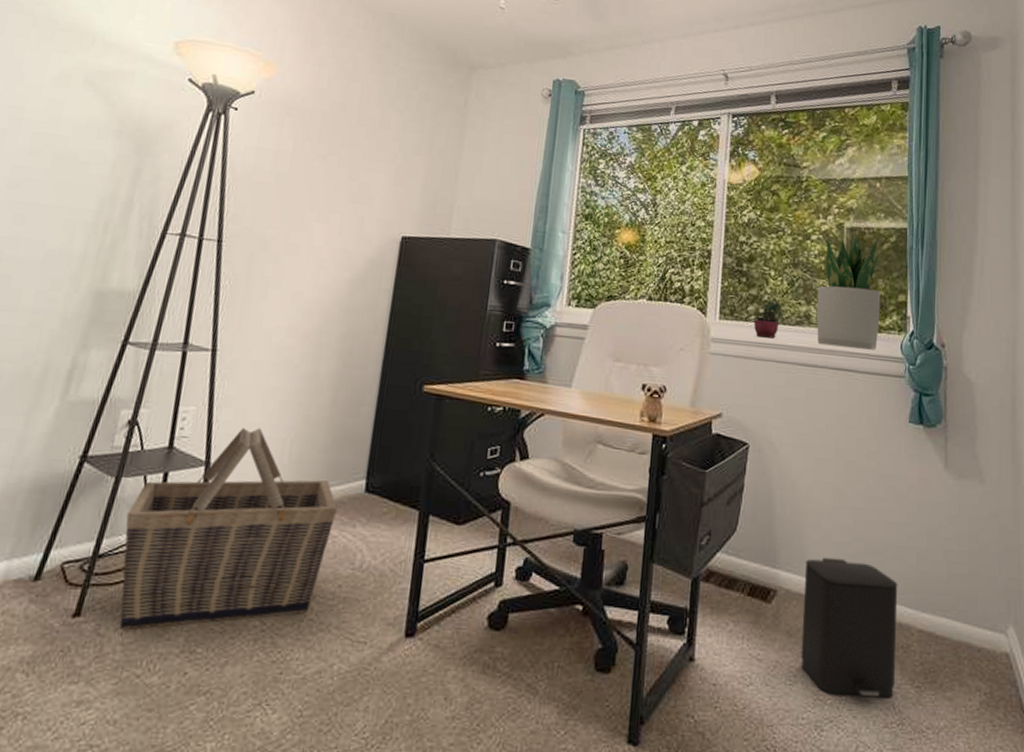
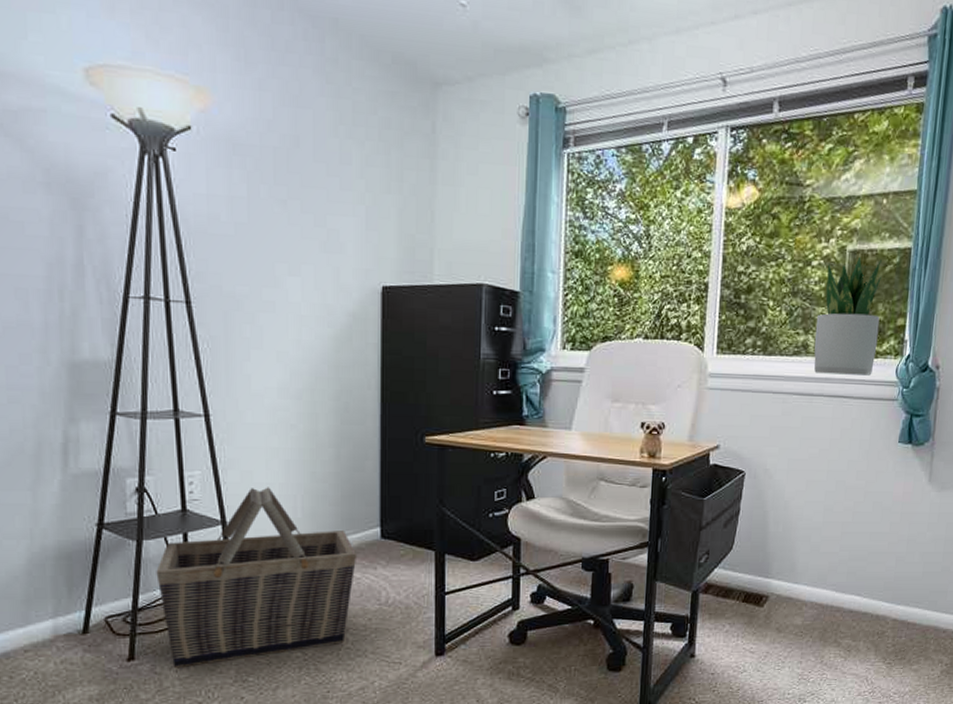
succulent plant: present [754,298,787,340] -> none [751,330,784,371]
pedal bin: present [800,557,898,698] -> none [788,566,878,674]

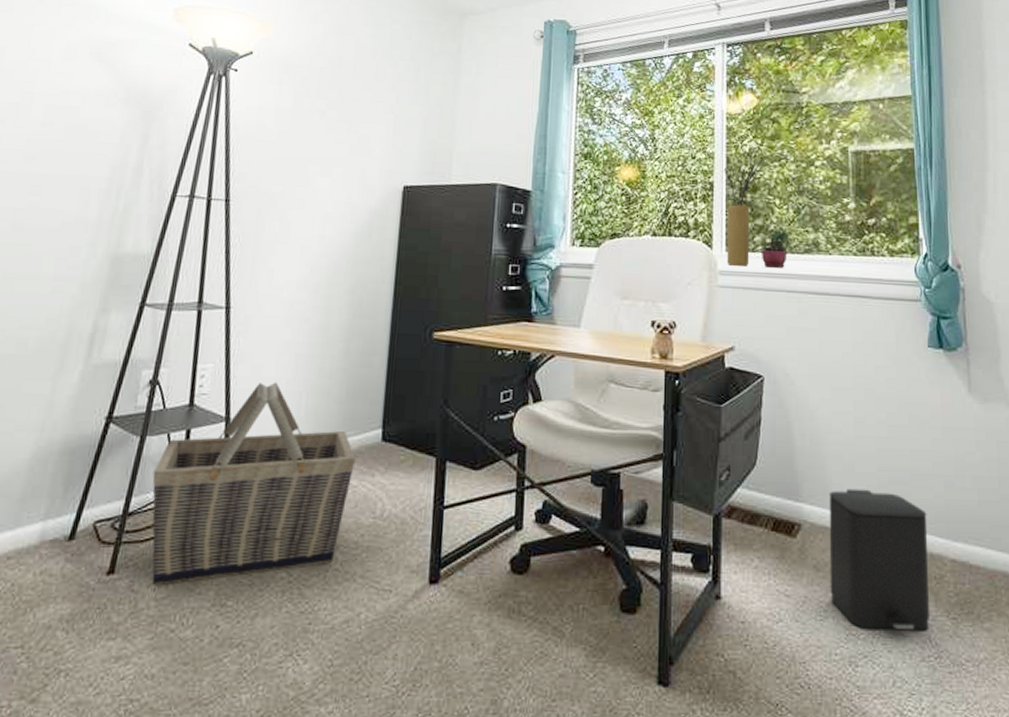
vase: none [717,254,762,370] -> present [723,155,765,268]
succulent plant: none [751,330,784,371] -> present [762,228,794,270]
pedal bin: none [788,566,878,674] -> present [828,488,930,631]
planter: present [813,256,883,376] -> none [825,157,891,275]

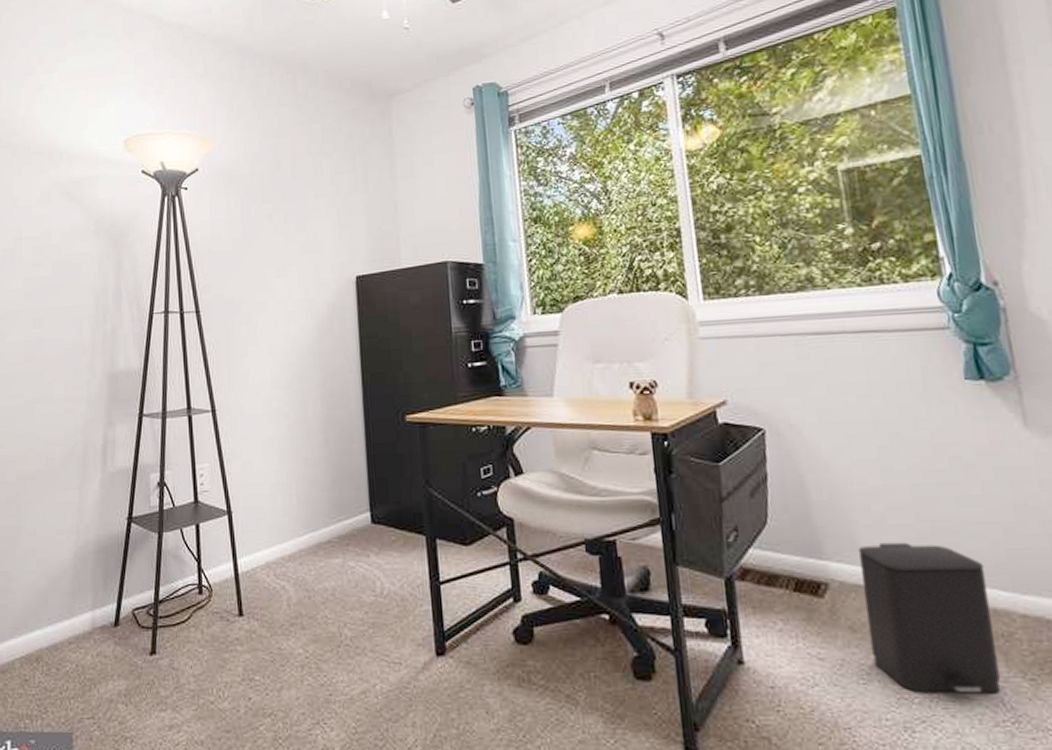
basket: present [152,382,356,586] -> none [174,475,350,664]
vase: present [723,155,765,268] -> none [689,192,737,316]
succulent plant: present [762,228,794,270] -> none [745,266,783,313]

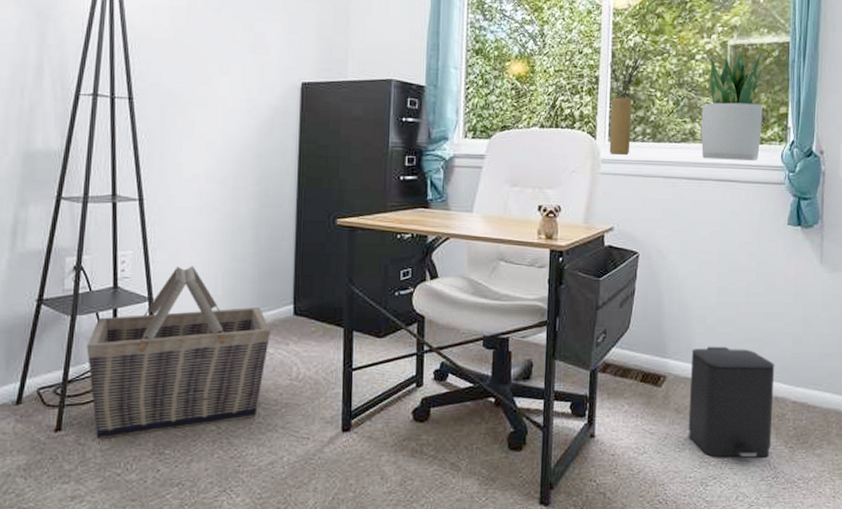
basket: none [174,475,350,664] -> present [86,266,272,440]
vase: none [689,192,737,316] -> present [608,50,648,156]
planter: none [816,173,906,308] -> present [701,50,763,161]

